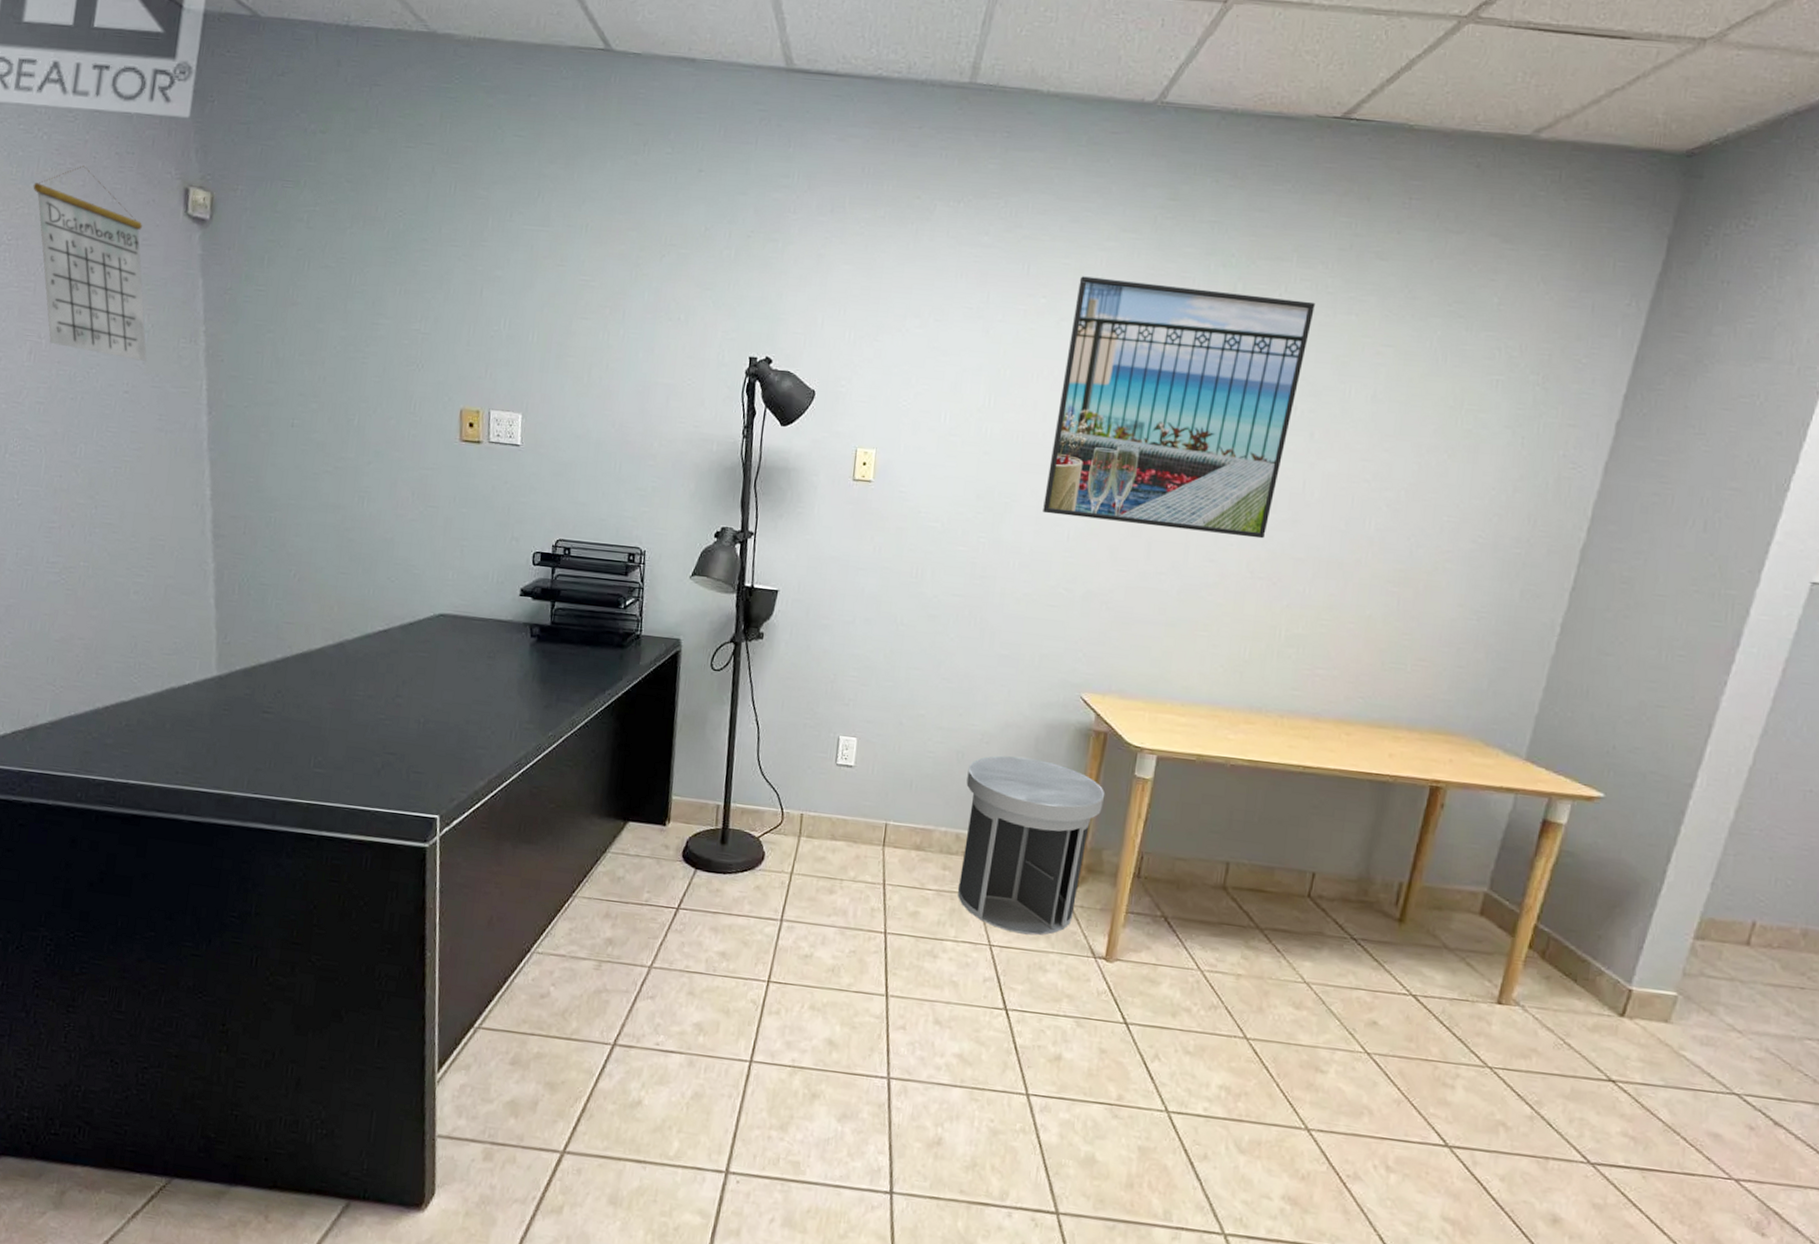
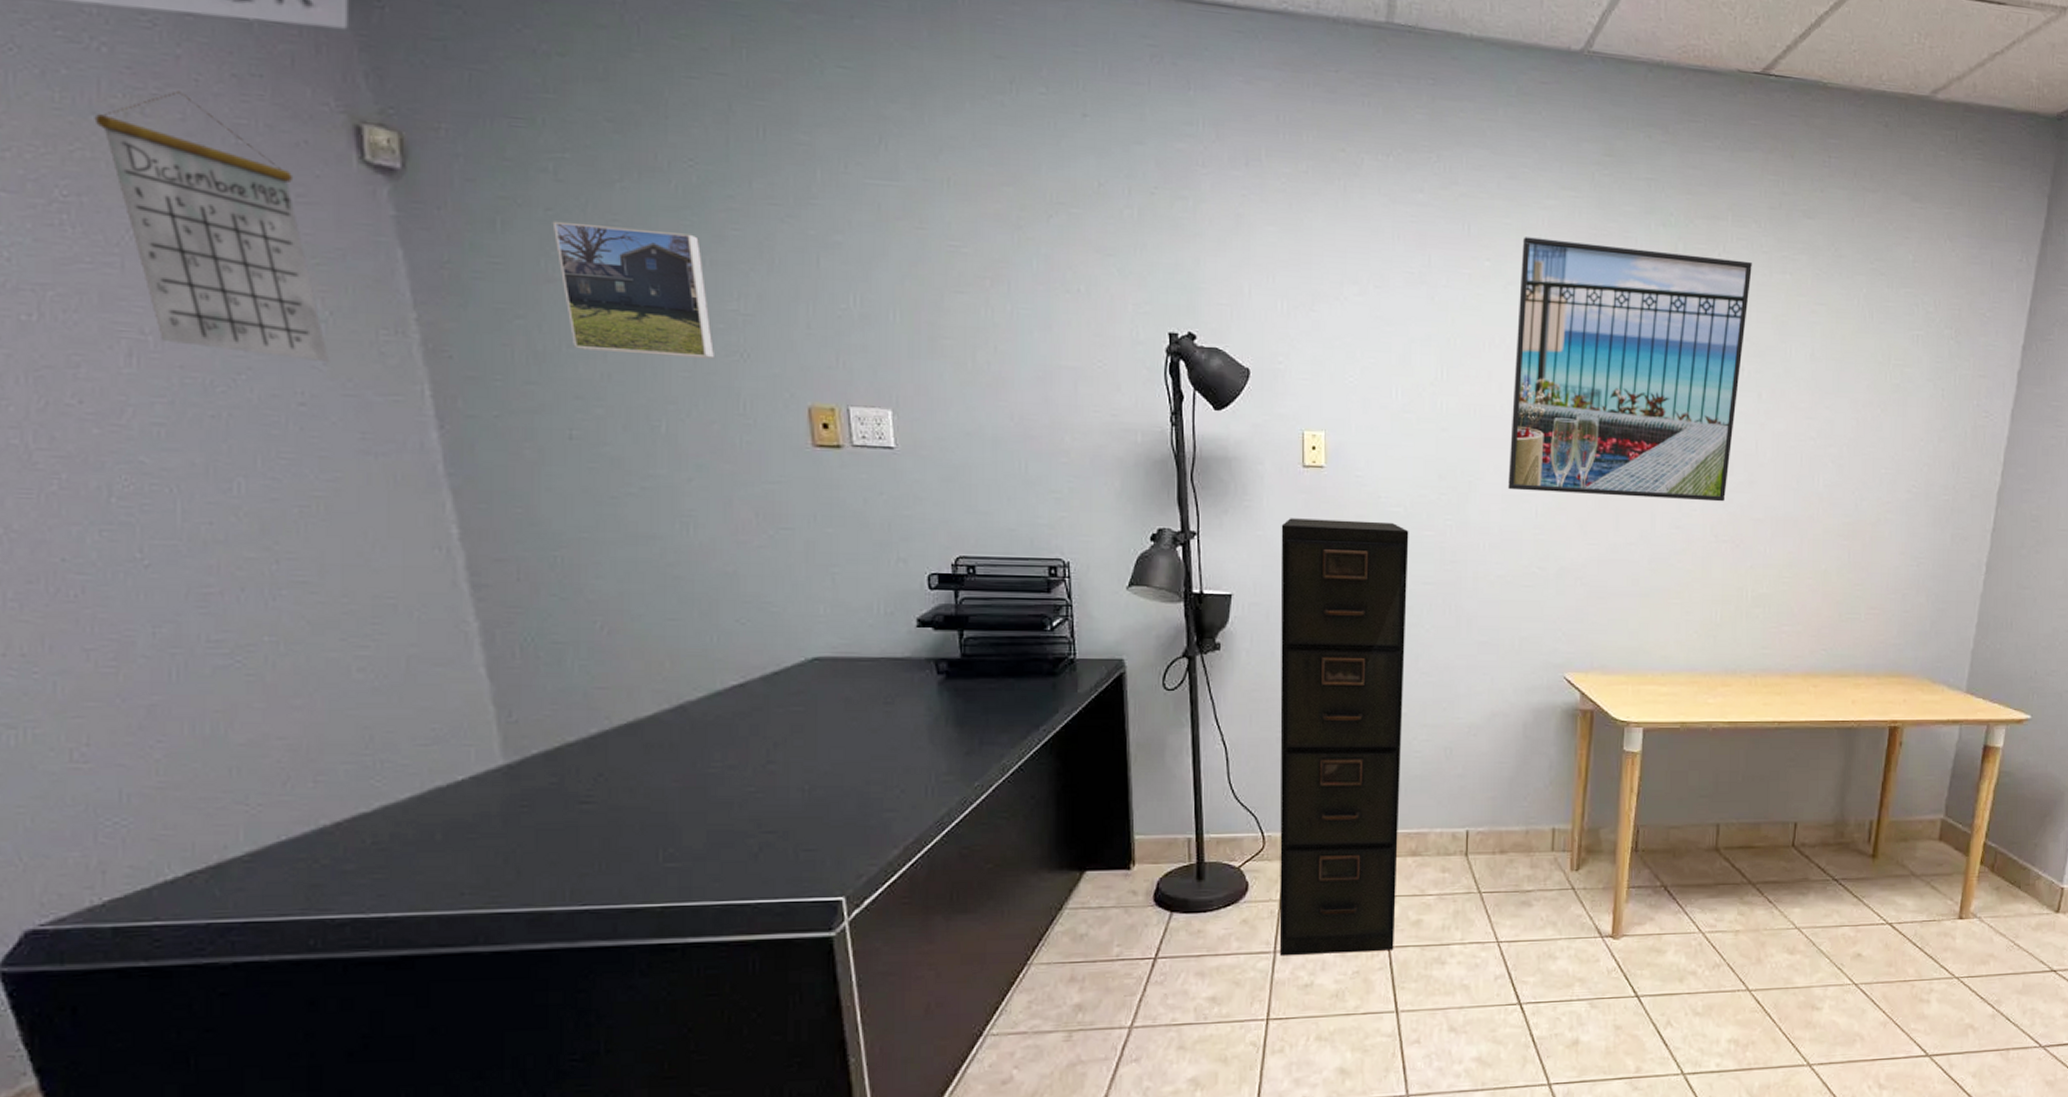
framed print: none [301,258,399,368] -> present [552,221,716,359]
filing cabinet: none [786,526,944,936] -> present [1279,518,1409,955]
trash can: present [958,755,1105,936] -> none [1458,745,1597,926]

